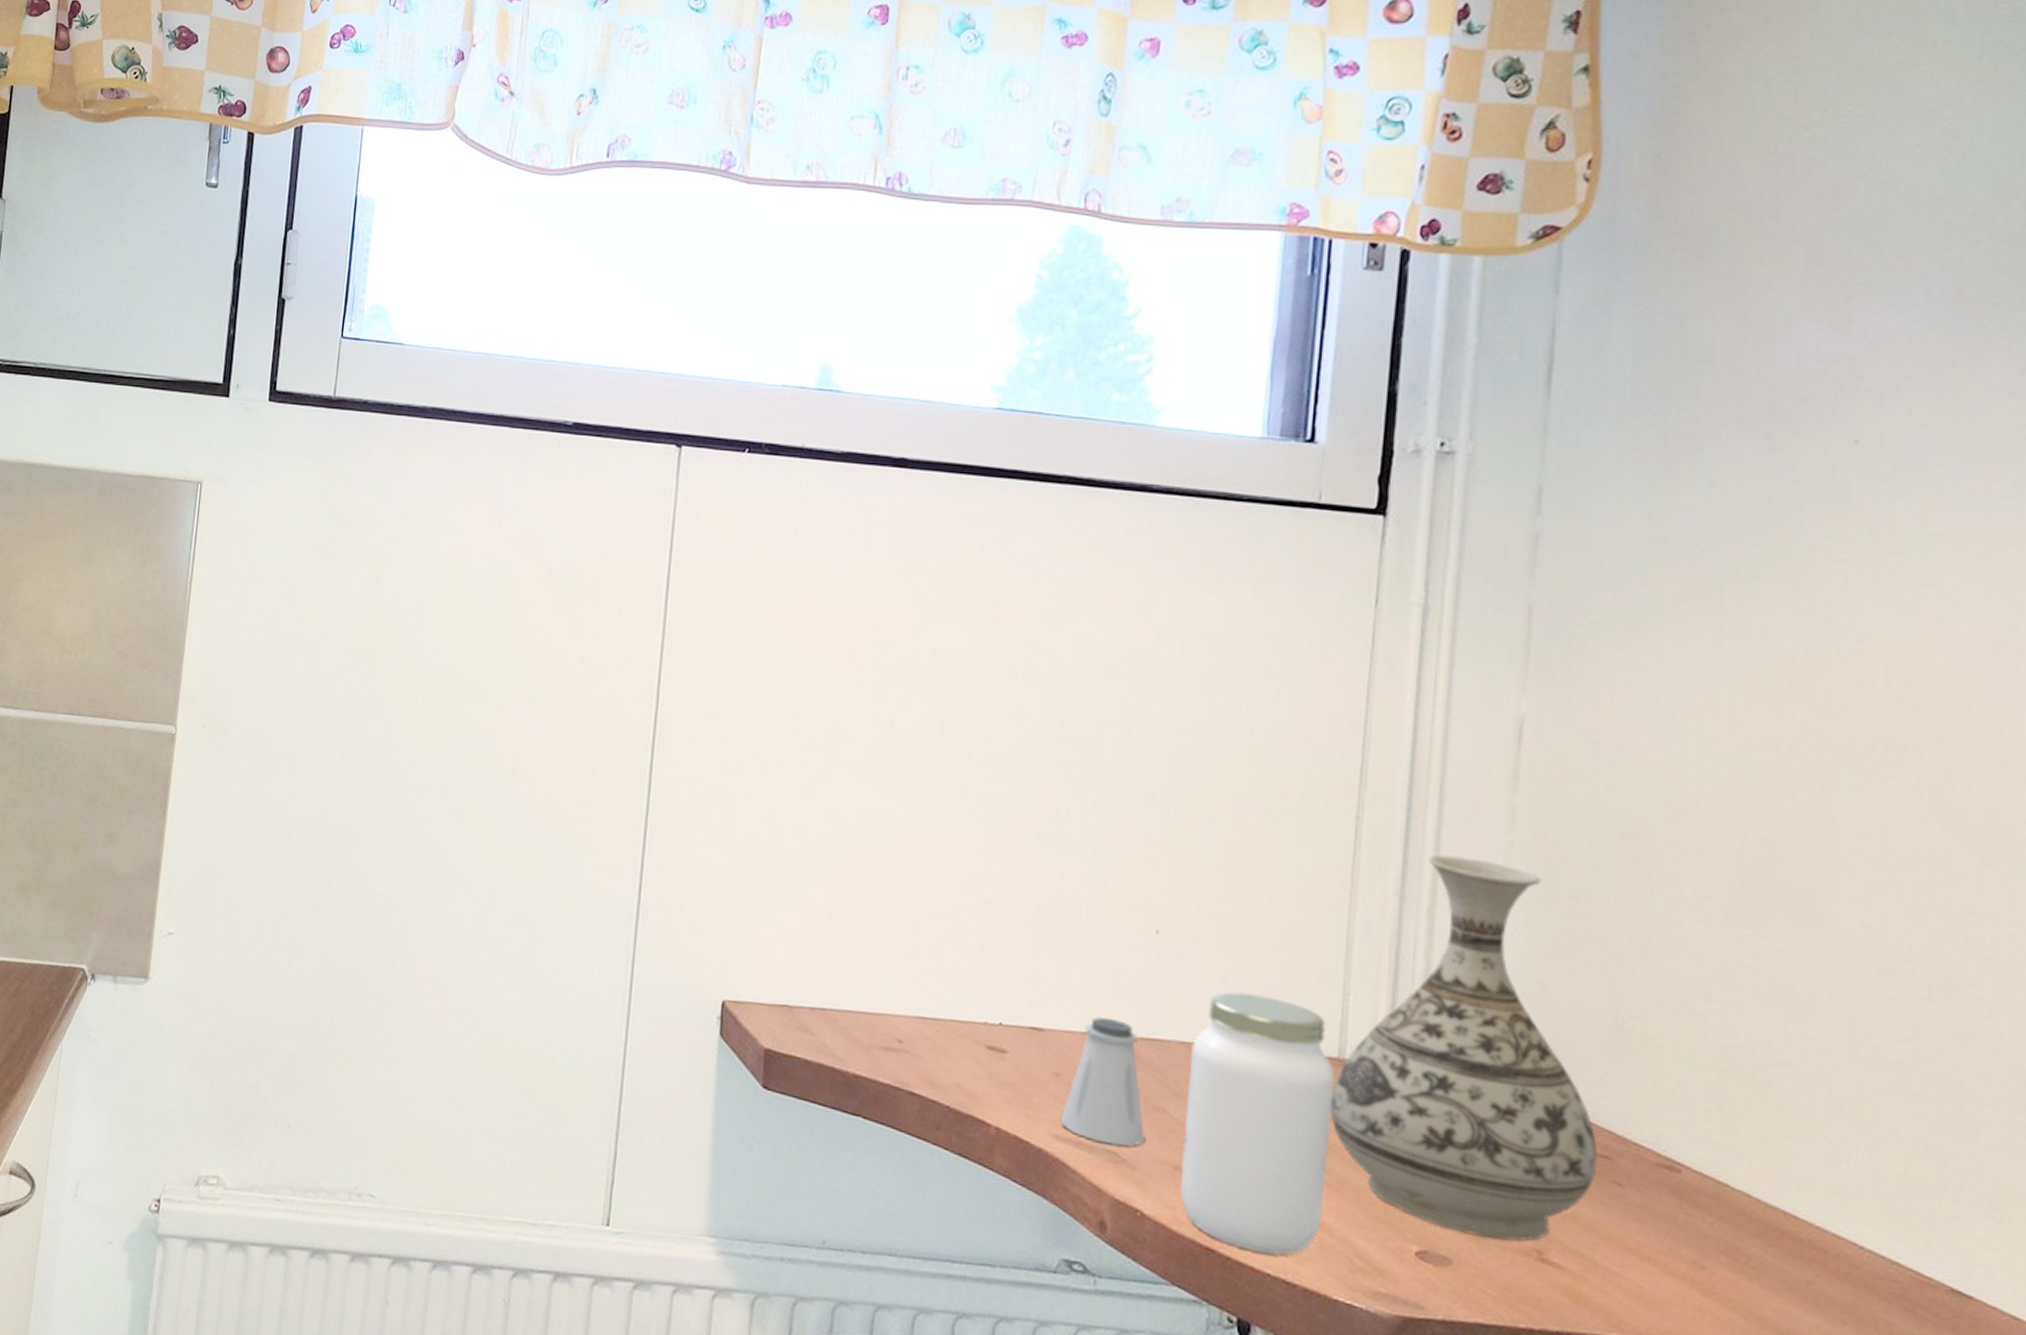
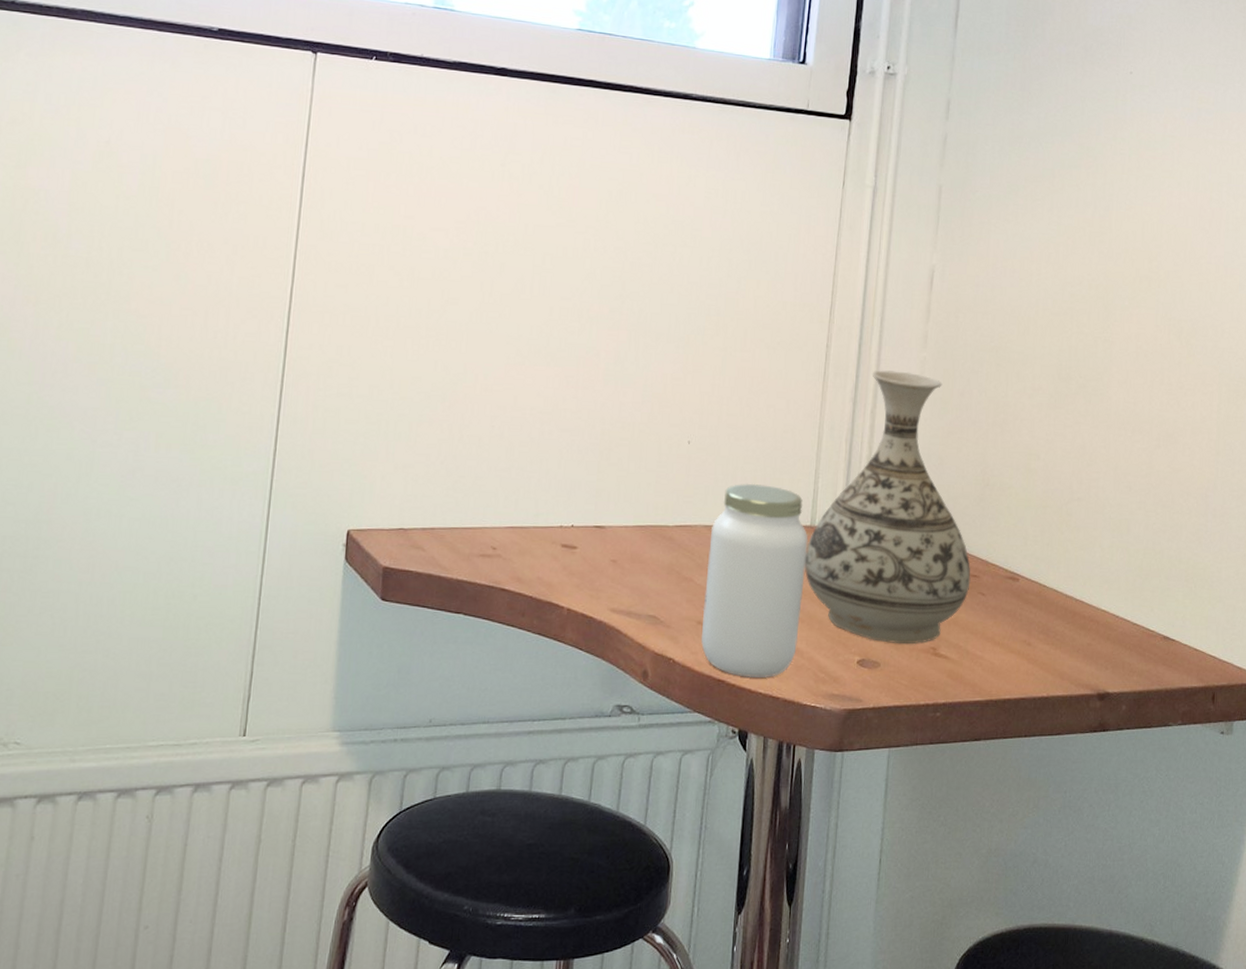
saltshaker: present [1061,1017,1146,1147] -> none [616,513,678,611]

